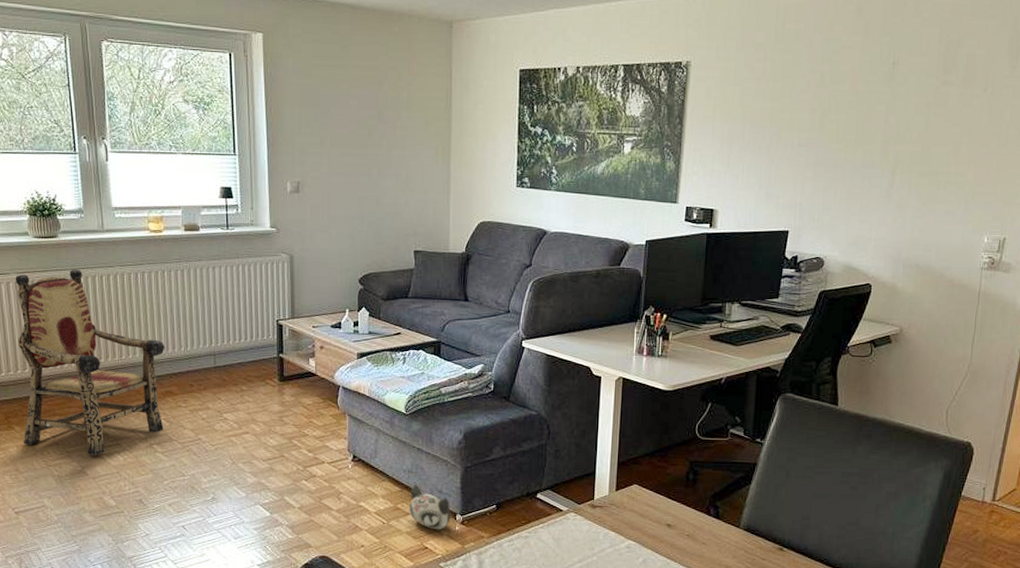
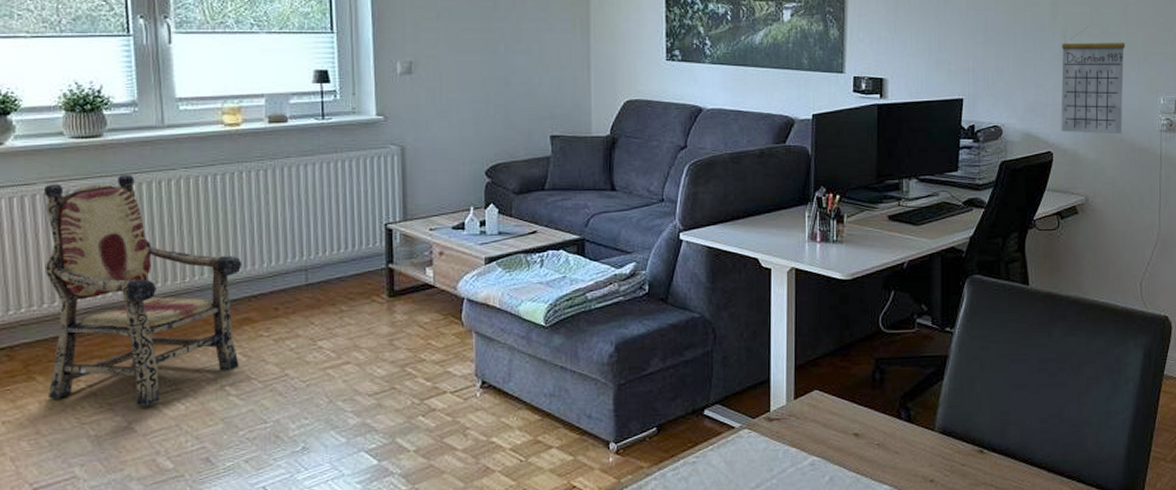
plush toy: present [409,485,451,530] -> none [552,411,603,464]
calendar: none [882,165,954,270] -> present [1061,27,1126,134]

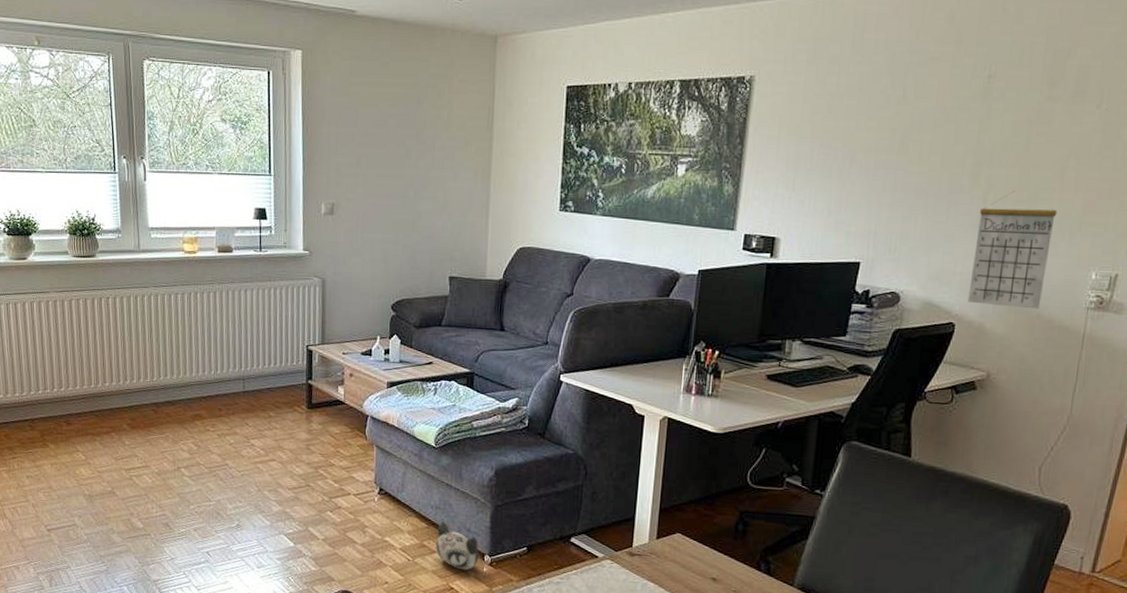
armchair: present [43,174,242,407] -> none [54,288,196,477]
plush toy: none [552,411,603,464] -> present [435,522,479,571]

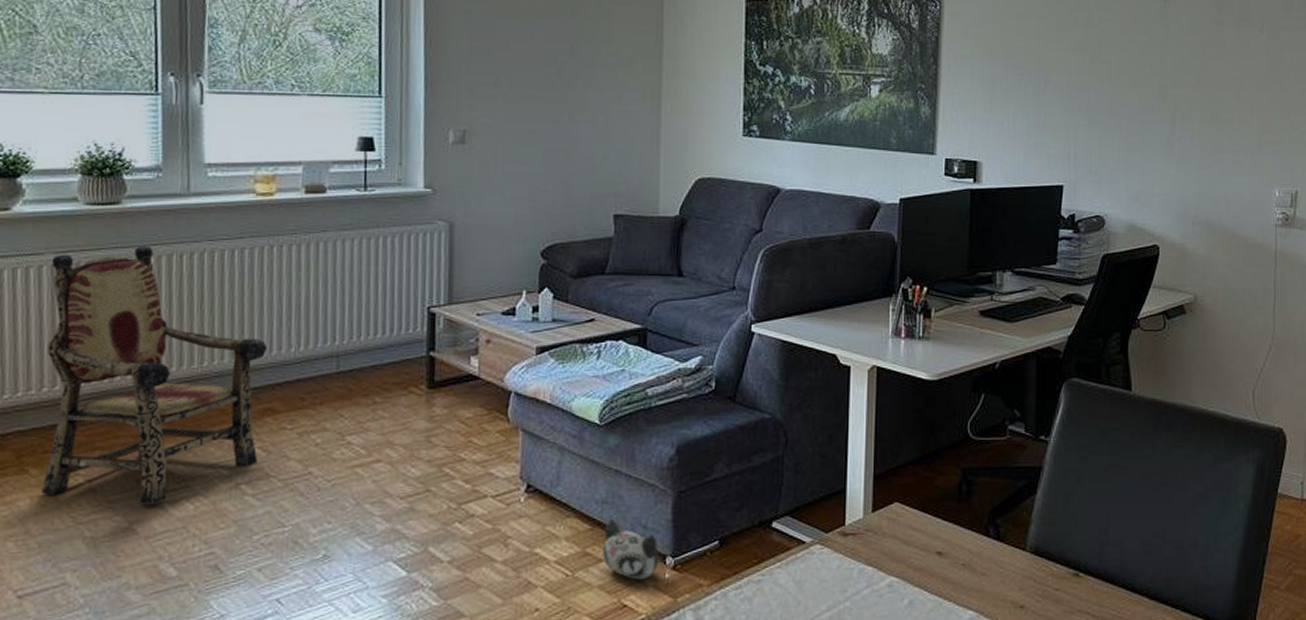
armchair: none [54,288,196,477] -> present [42,245,268,505]
calendar: present [968,191,1058,309] -> none [1168,111,1239,228]

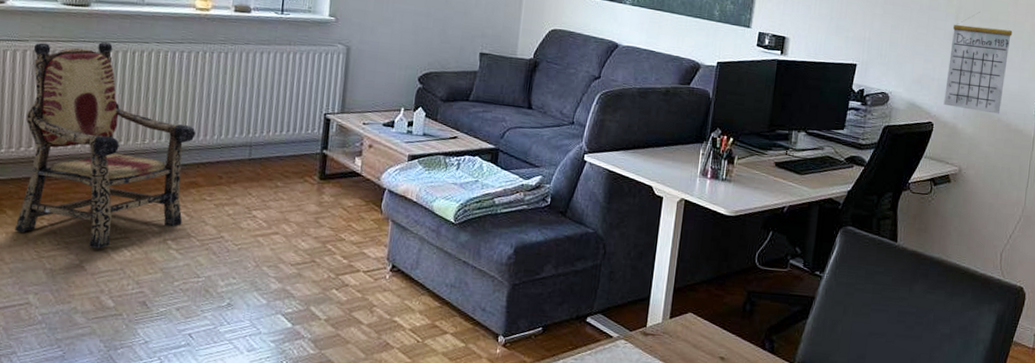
plush toy: present [602,520,659,580] -> none [447,301,493,352]
calendar: none [1168,111,1239,228] -> present [943,12,1013,114]

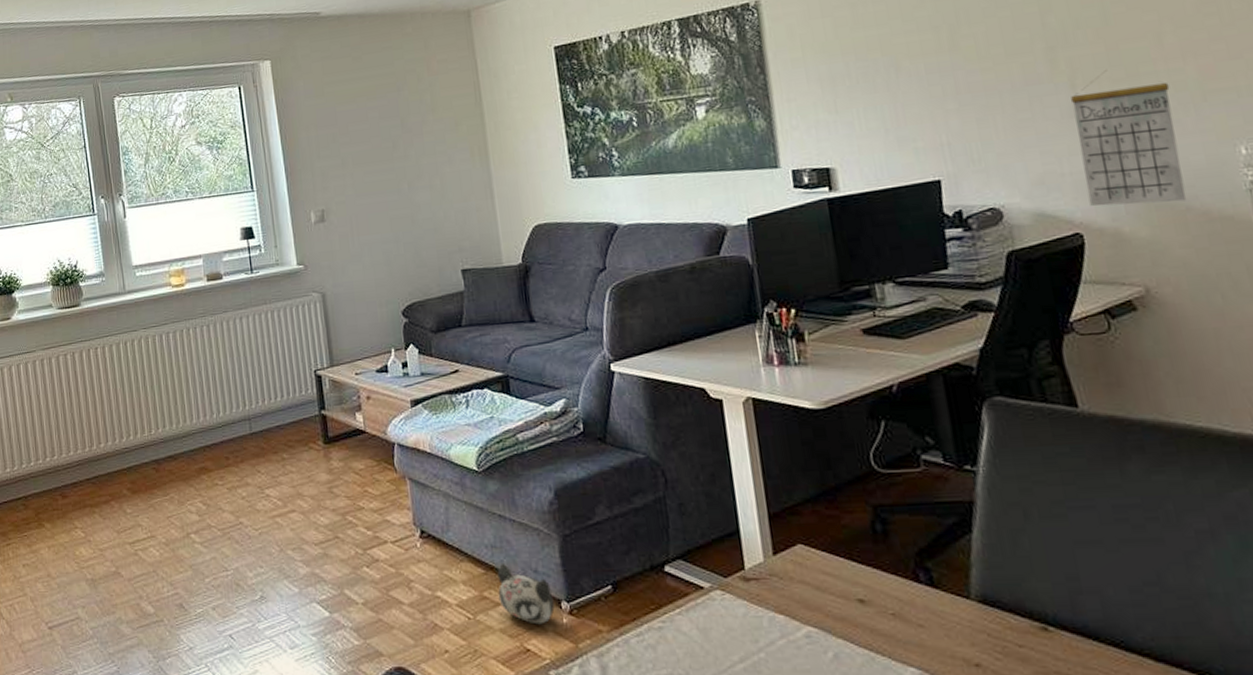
armchair: present [15,41,196,249] -> none [41,337,201,553]
plush toy: none [447,301,493,352] -> present [497,564,555,625]

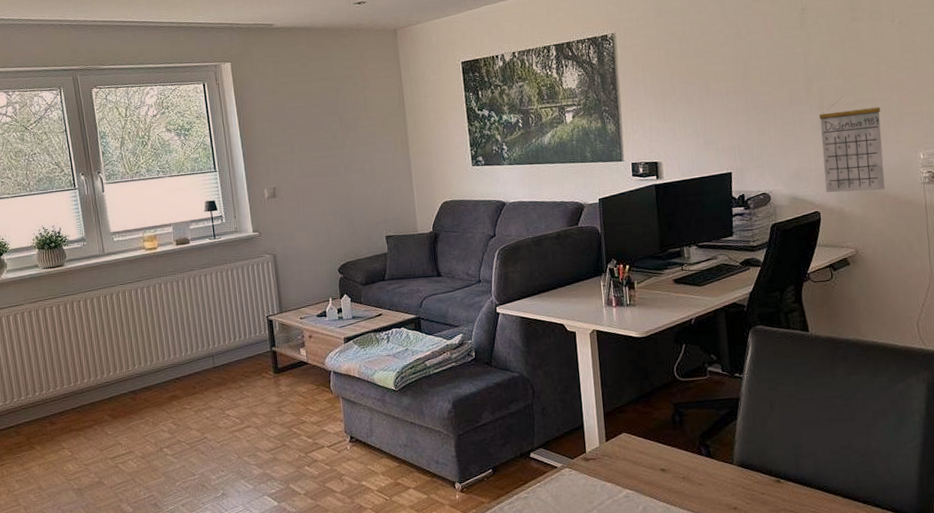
plush toy: present [497,564,555,625] -> none [408,458,450,501]

